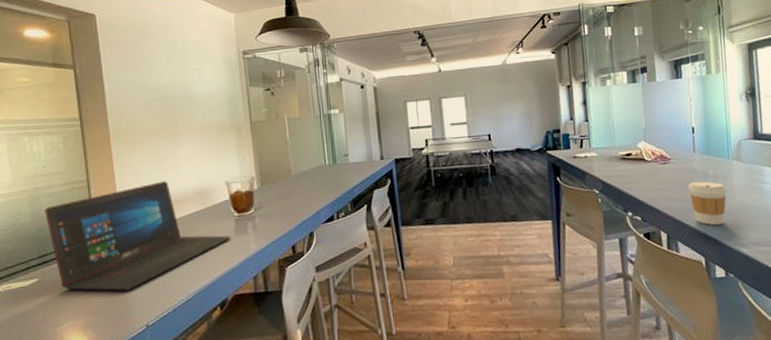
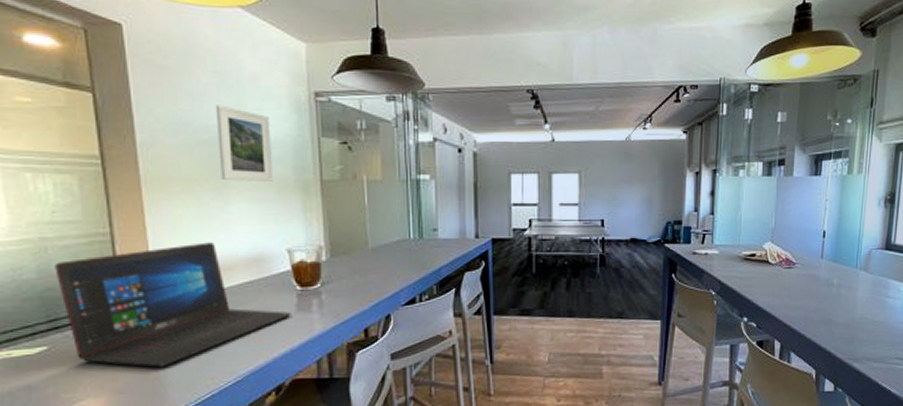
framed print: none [166,69,213,129] -> present [215,105,274,181]
coffee cup: present [688,181,727,226] -> none [810,290,849,338]

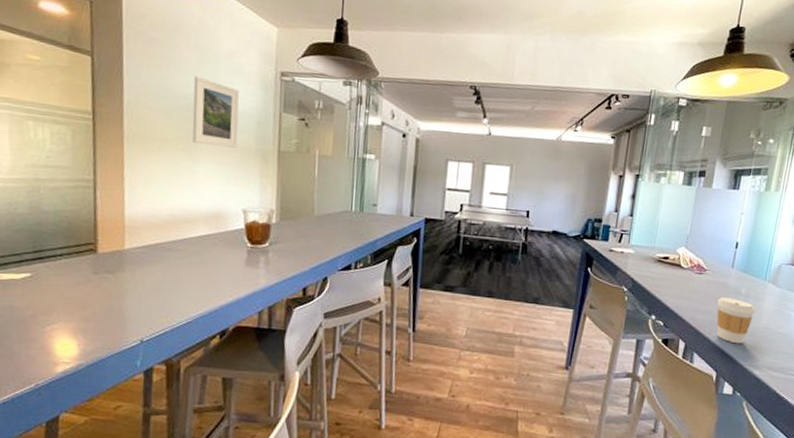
laptop: present [54,242,291,368] -> none [44,196,241,303]
coffee cup: none [810,290,849,338] -> present [716,297,755,344]

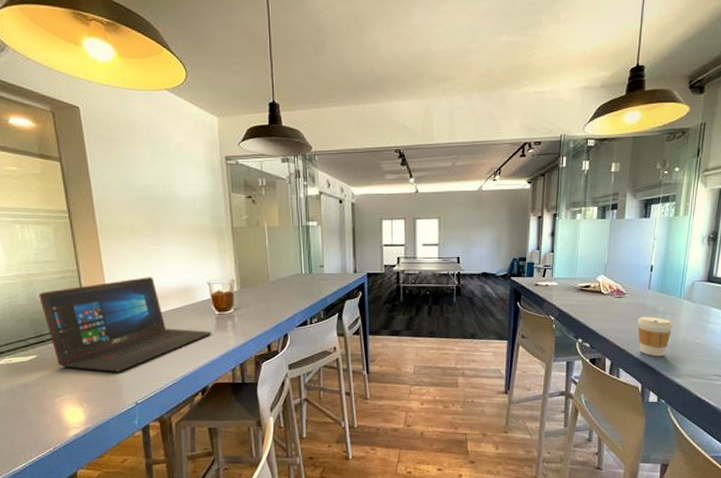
laptop: none [44,196,241,303] -> present [39,277,212,372]
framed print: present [192,76,240,148] -> none [150,169,196,229]

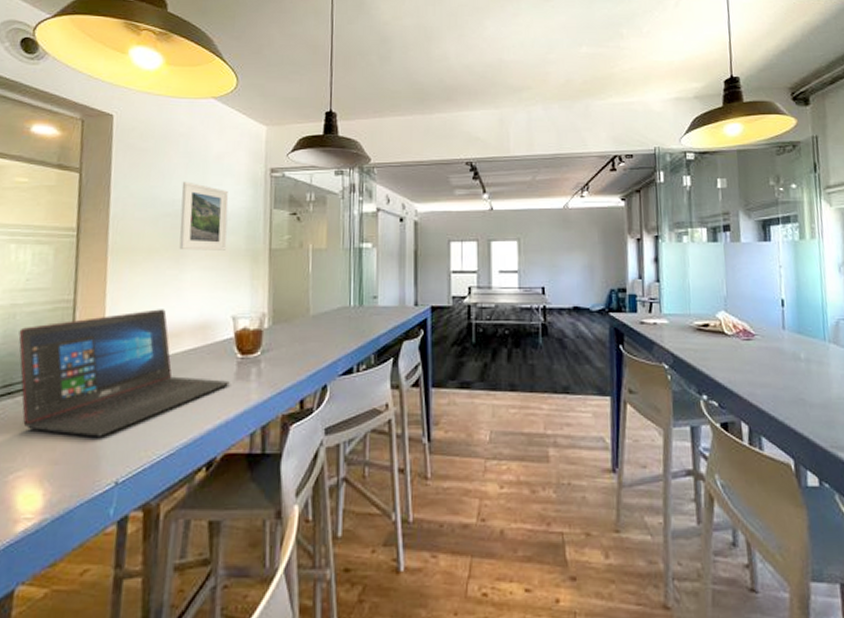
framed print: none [150,169,196,229] -> present [179,181,229,250]
coffee cup: present [638,316,673,357] -> none [776,365,822,421]

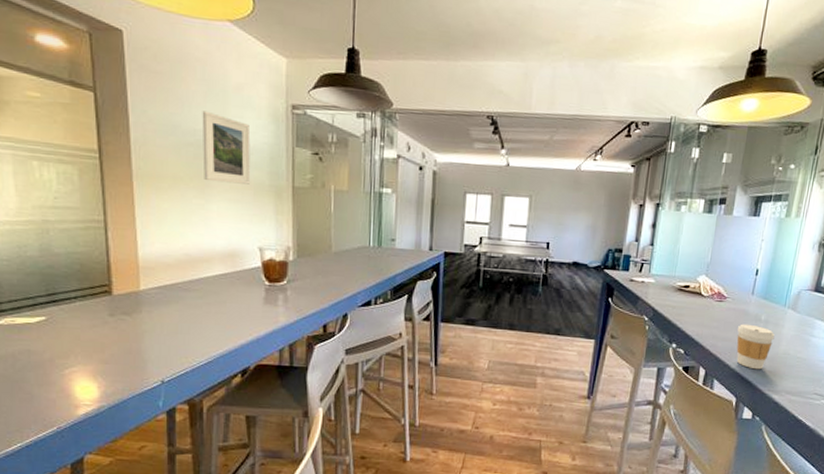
laptop: present [18,309,230,437] -> none [55,235,259,344]
coffee cup: none [776,365,822,421] -> present [736,324,775,370]

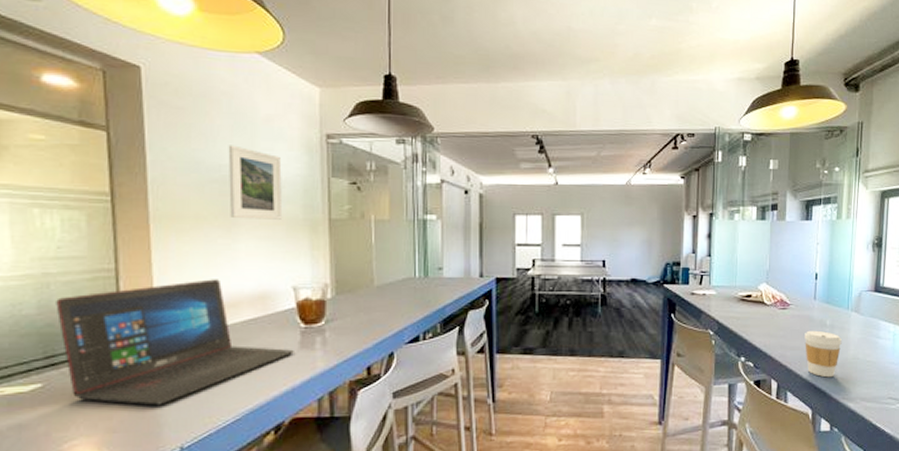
laptop: none [55,235,259,344] -> present [56,279,294,406]

